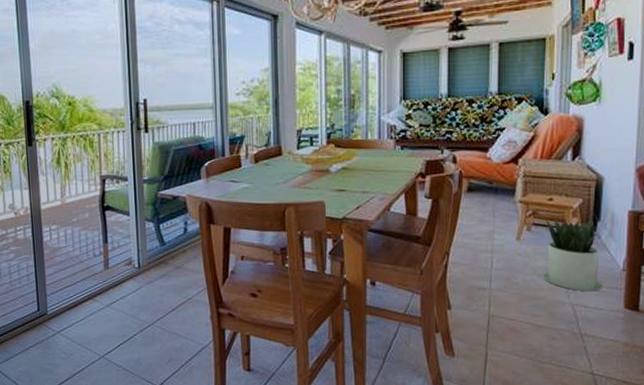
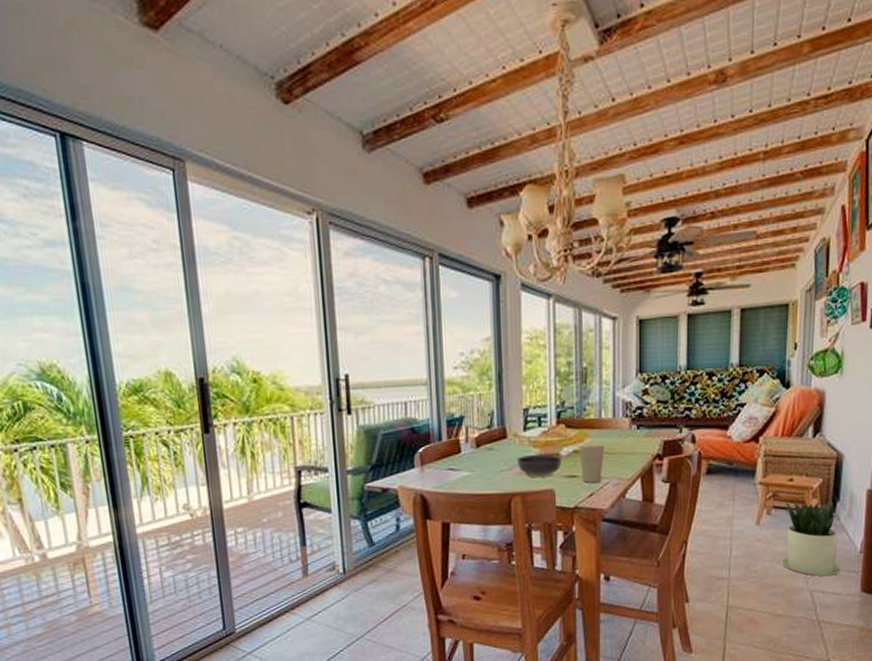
bowl: none [291,170,331,191] -> present [517,454,562,478]
cup: none [347,163,371,197] -> present [579,445,605,484]

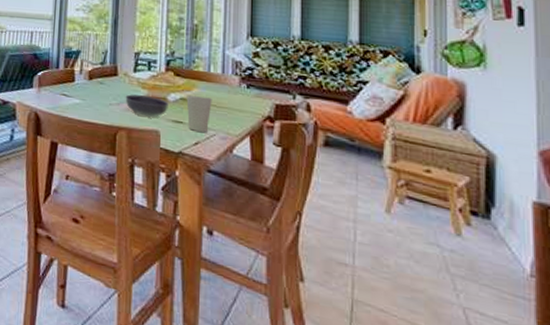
planter: present [781,497,842,577] -> none [420,191,505,297]

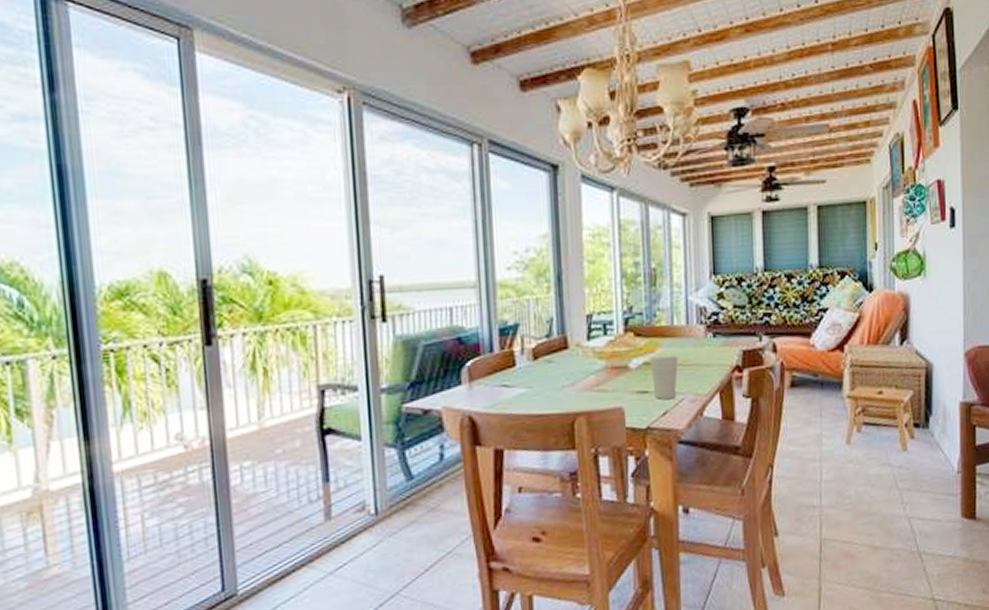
bowl: present [125,94,169,119] -> none [580,367,631,395]

